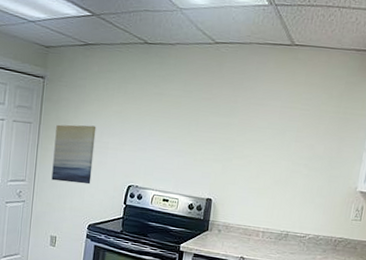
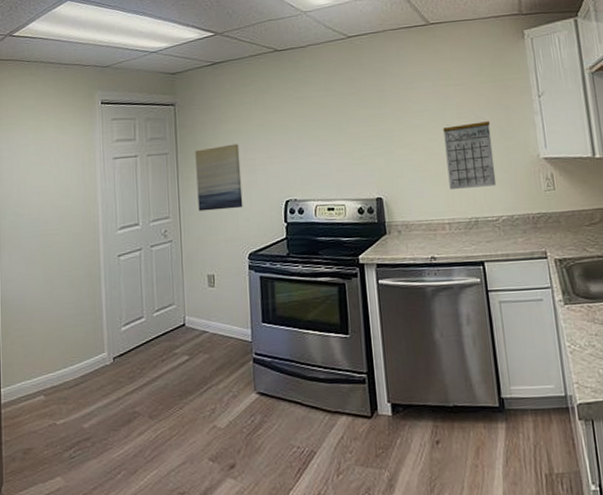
calendar: none [271,145,323,208] -> present [443,121,497,189]

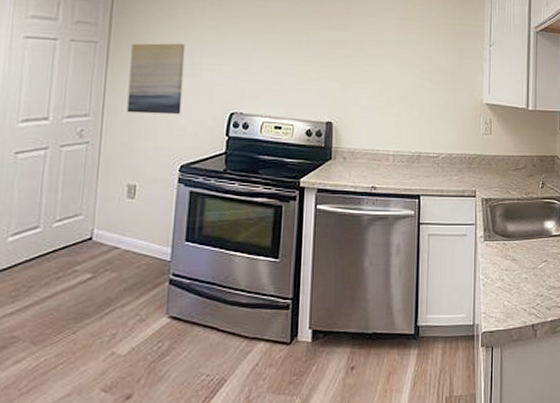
calendar: present [443,121,497,189] -> none [399,59,445,124]

